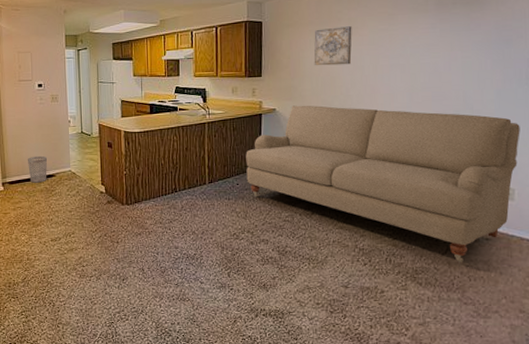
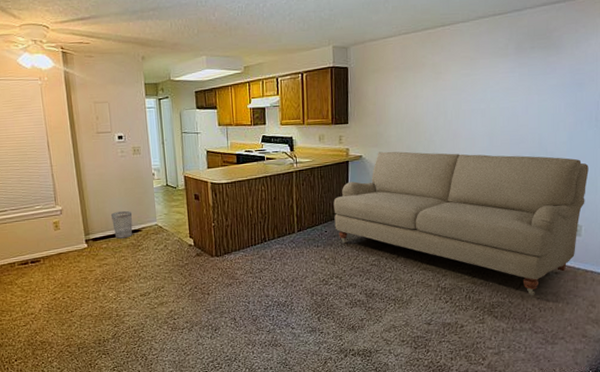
wall art: present [314,26,352,66] -> none [399,71,436,112]

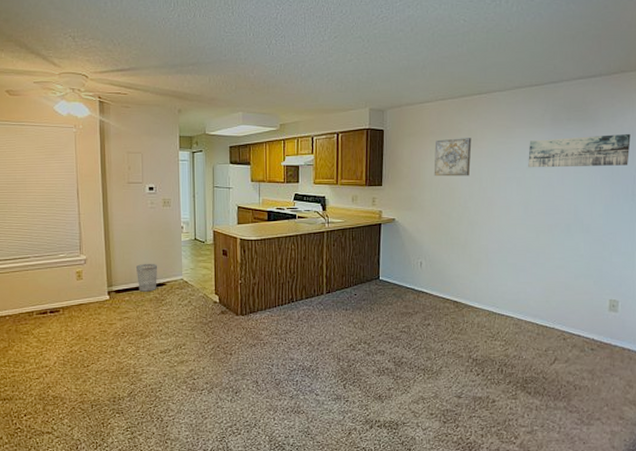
sofa: present [333,151,589,296] -> none [364,215,625,373]
wall art: none [399,71,436,112] -> present [434,138,472,177]
wall art: none [492,60,595,99] -> present [528,134,631,168]

